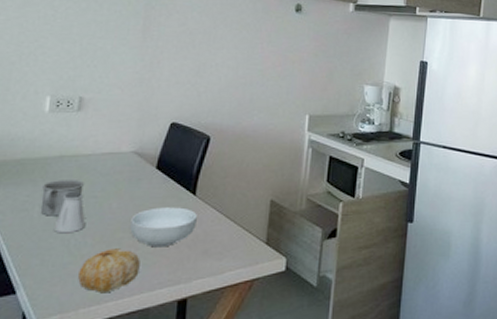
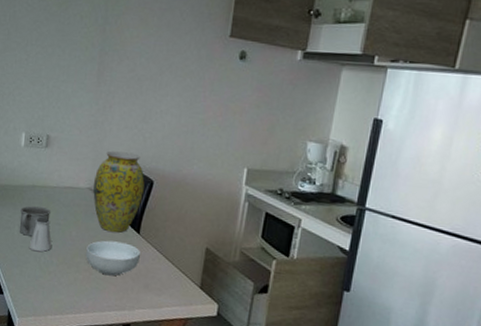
fruit: present [78,248,140,294] -> none [47,270,94,307]
vase: none [138,109,200,197] -> present [93,151,145,233]

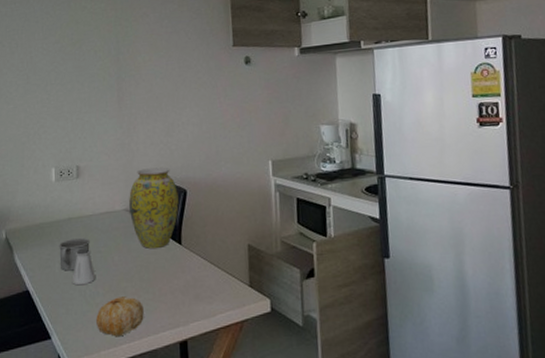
fruit: none [47,270,94,307] -> present [96,296,144,337]
cereal bowl: present [86,240,140,277] -> none [131,256,186,294]

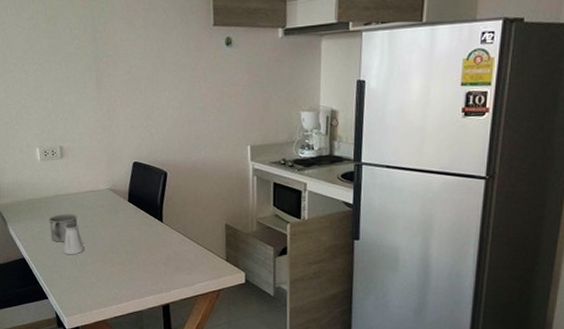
fruit: present [96,296,144,337] -> none [87,266,130,299]
vase: present [129,167,179,249] -> none [112,149,160,225]

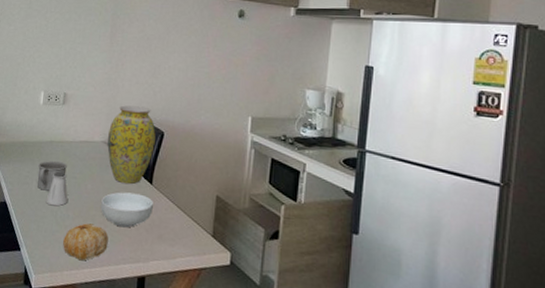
fruit: none [87,266,130,299] -> present [63,223,109,261]
vase: none [112,149,160,225] -> present [107,105,156,184]
cereal bowl: none [116,232,167,265] -> present [101,192,153,228]

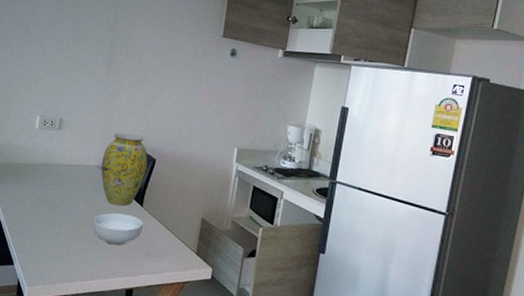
mug: present [36,161,67,191] -> none [31,182,61,211]
saltshaker: present [45,171,69,206] -> none [39,192,62,225]
fruit: present [63,223,109,261] -> none [55,240,100,275]

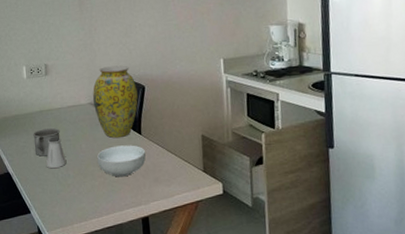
mug: none [31,182,61,211] -> present [33,128,60,157]
saltshaker: none [39,192,62,225] -> present [45,136,67,169]

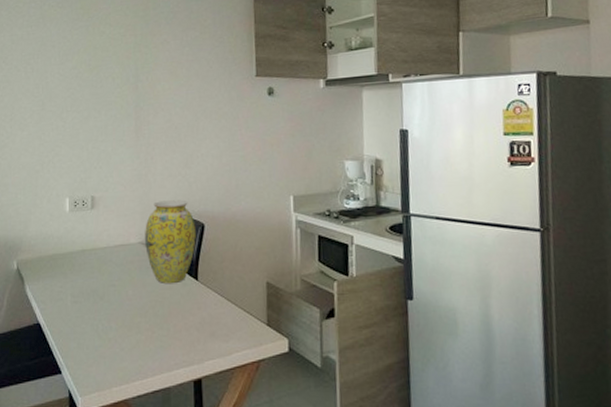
mug: present [33,128,60,157] -> none [72,271,103,304]
saltshaker: present [45,136,67,169] -> none [84,281,109,320]
cereal bowl: present [97,145,146,177] -> none [145,292,202,331]

